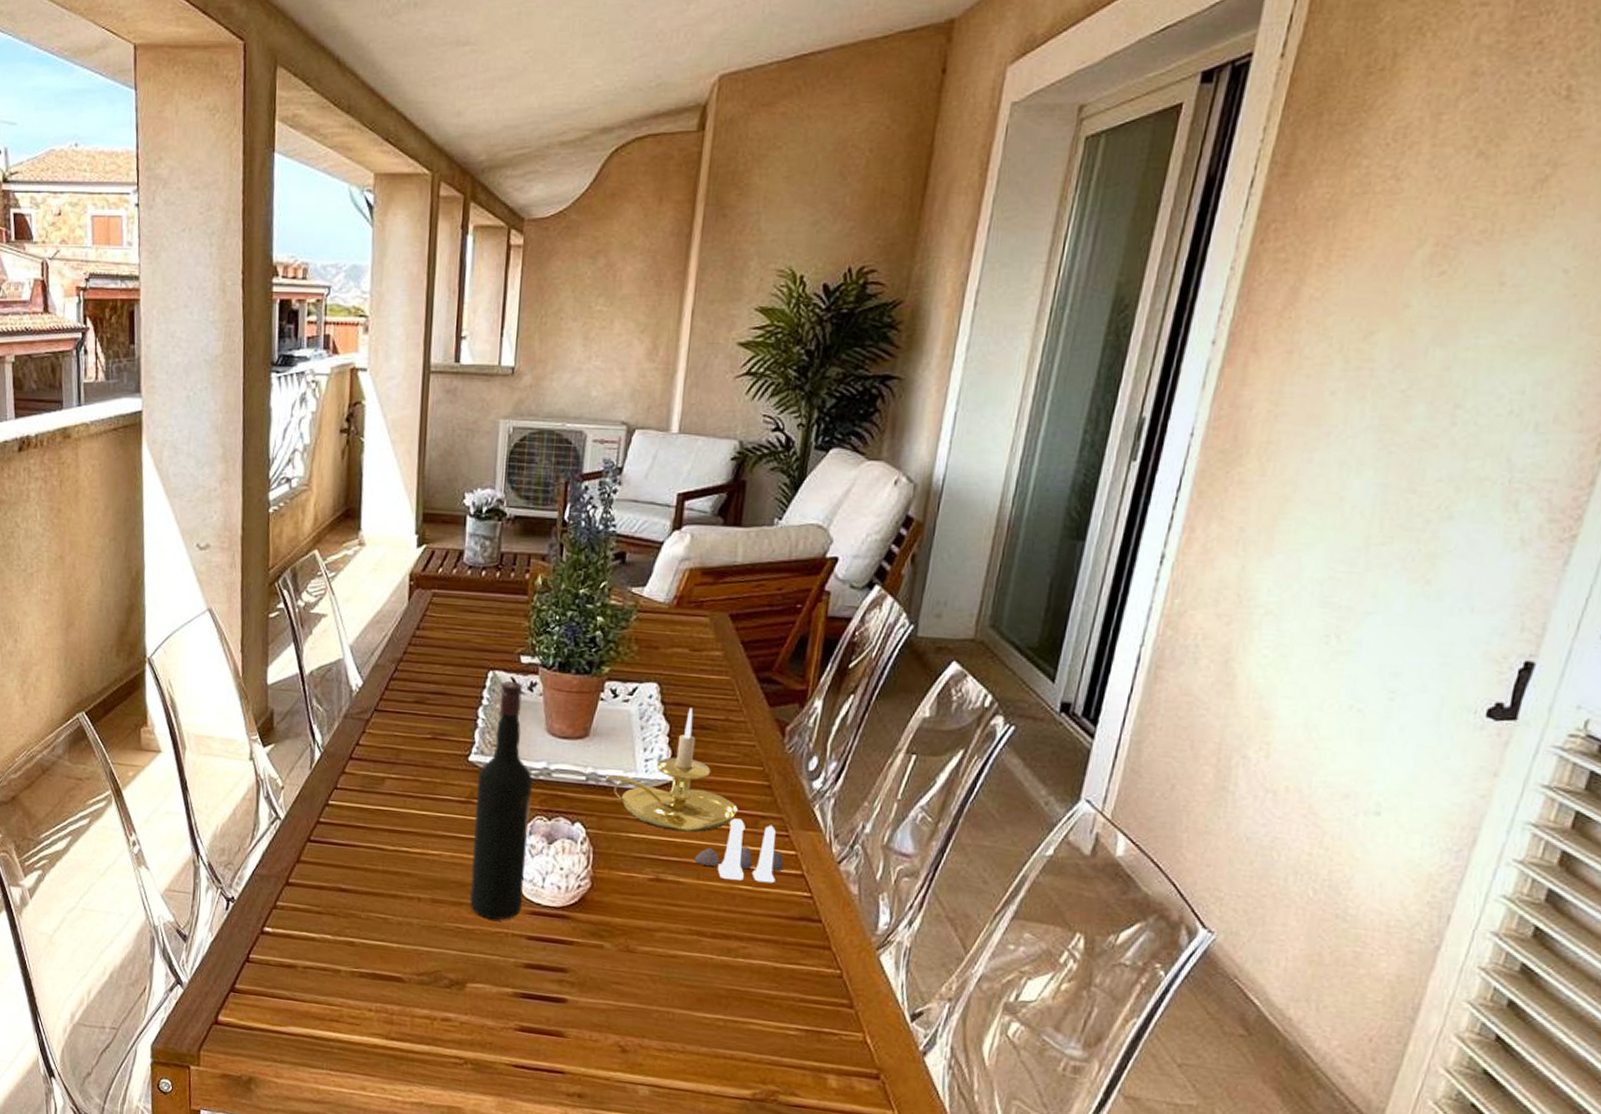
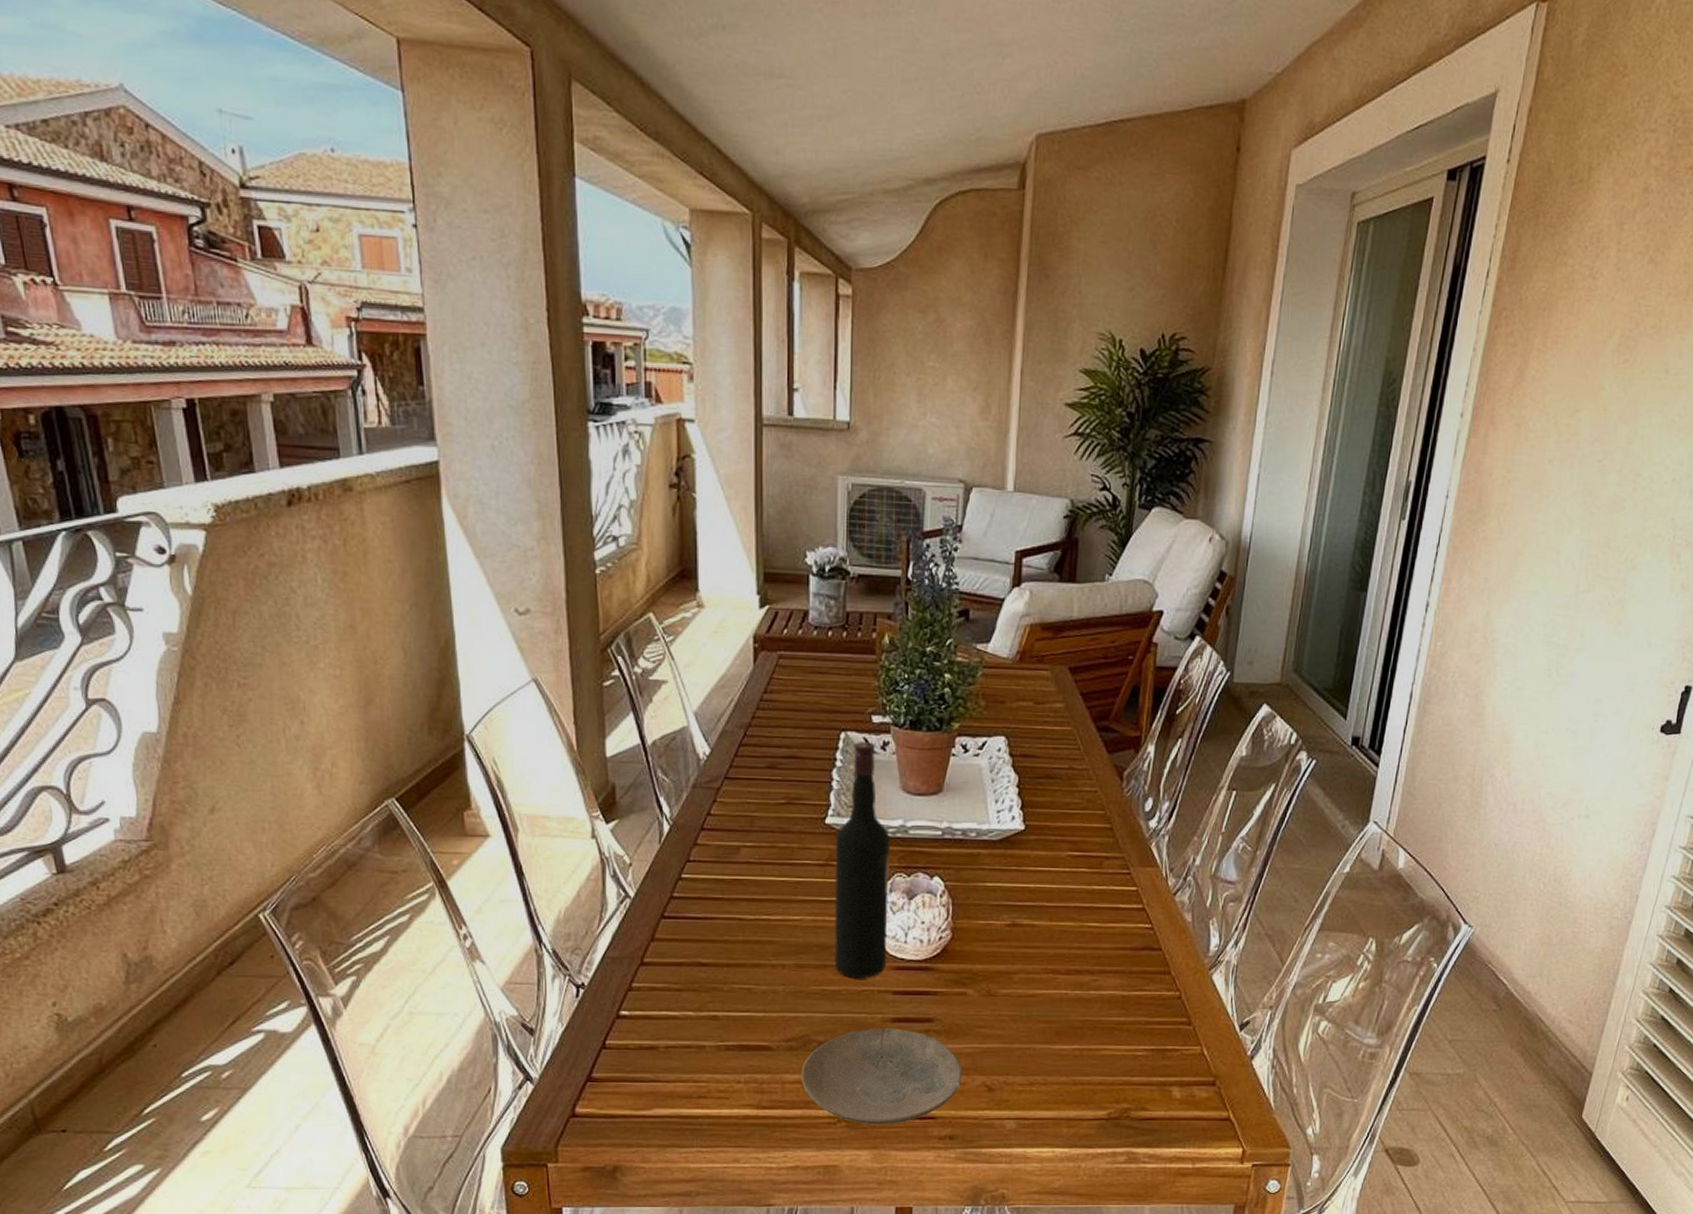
plate: none [430,971,595,1074] -> present [801,1028,963,1125]
candle holder: present [606,708,738,832] -> none [961,759,1084,877]
salt and pepper shaker set: present [694,818,784,884] -> none [1046,861,1126,919]

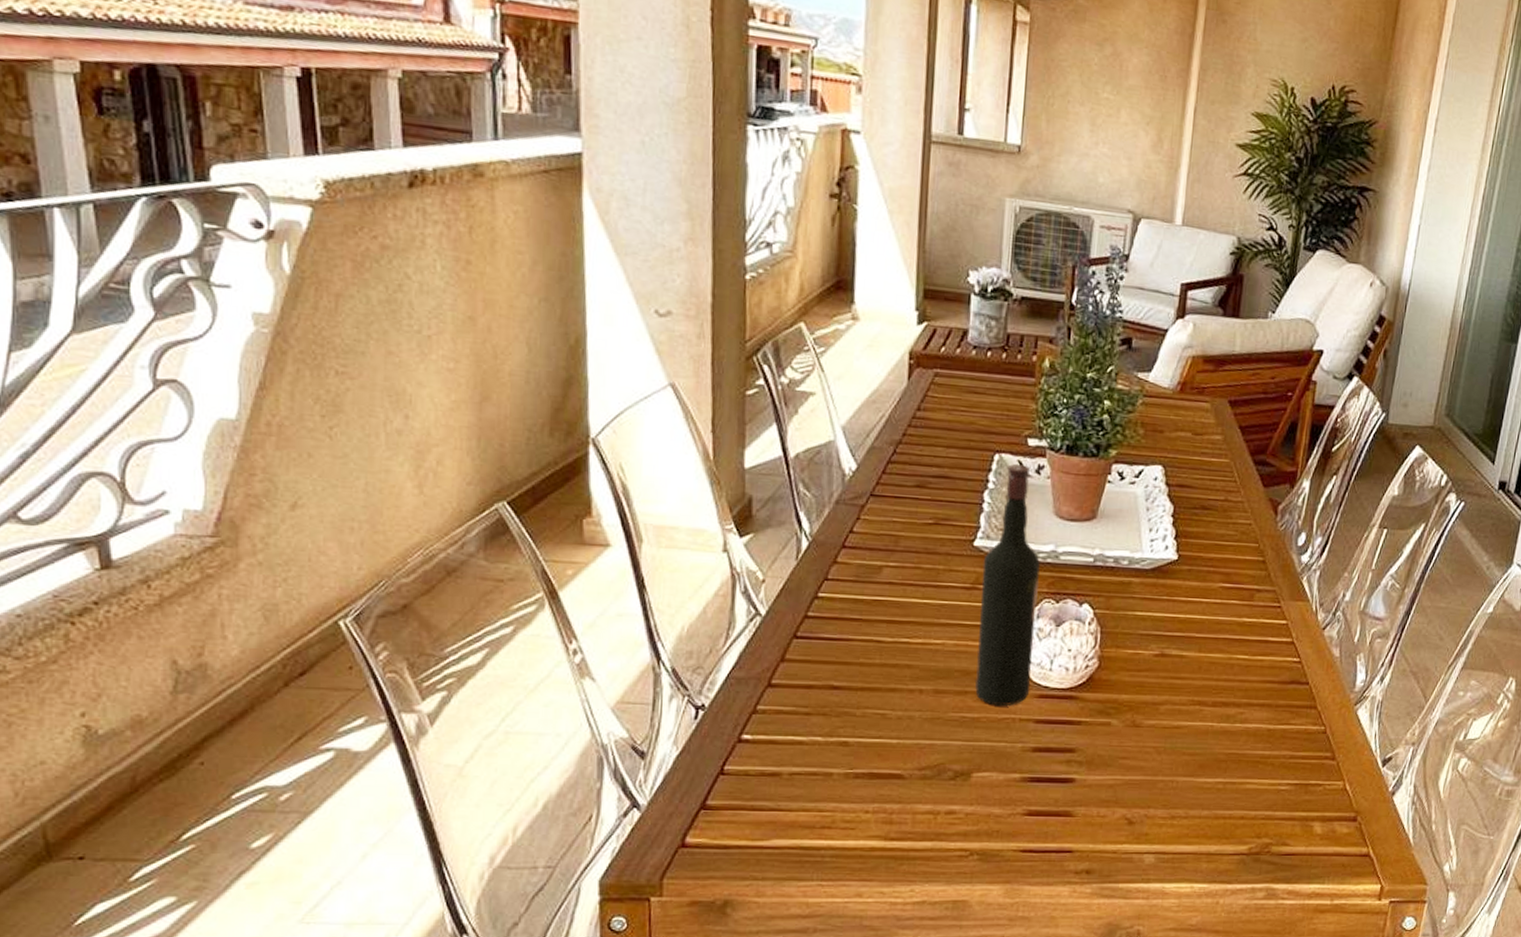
plate: present [801,1028,963,1125] -> none [933,757,1103,859]

